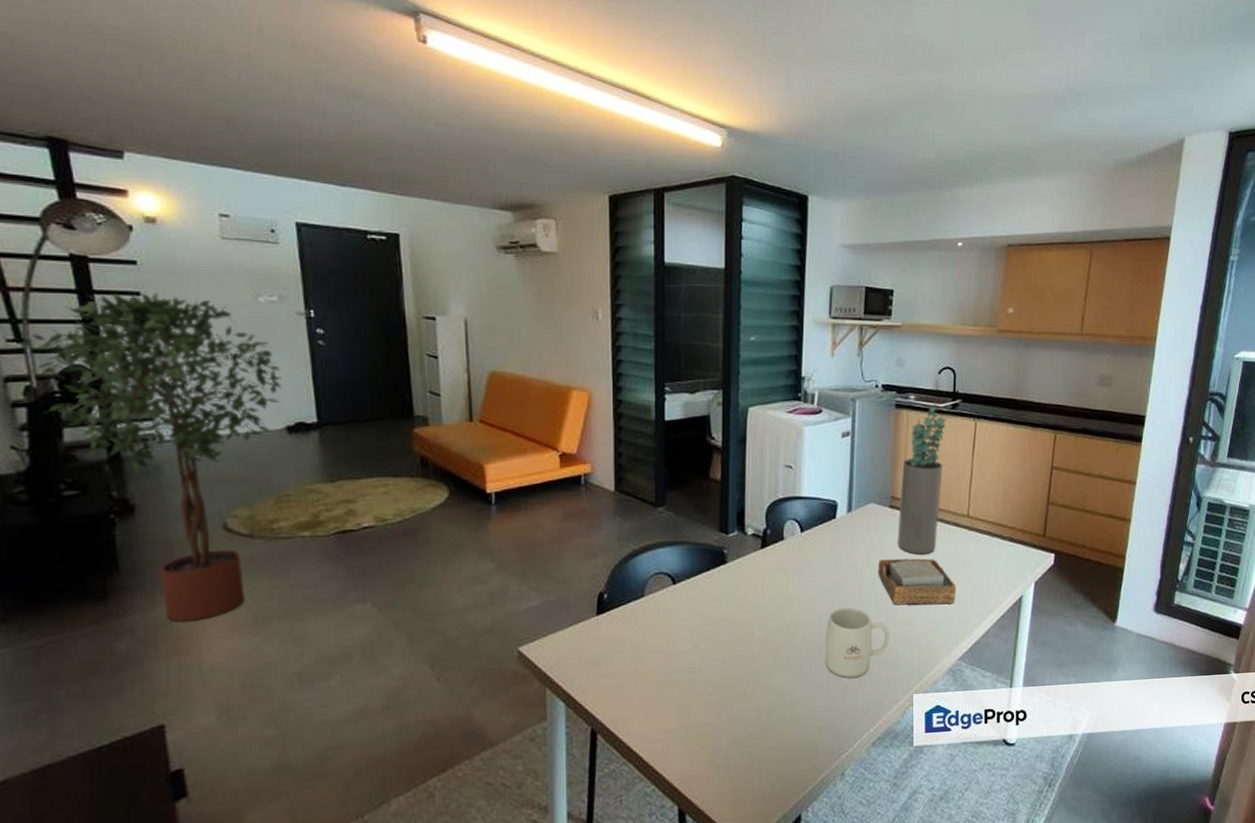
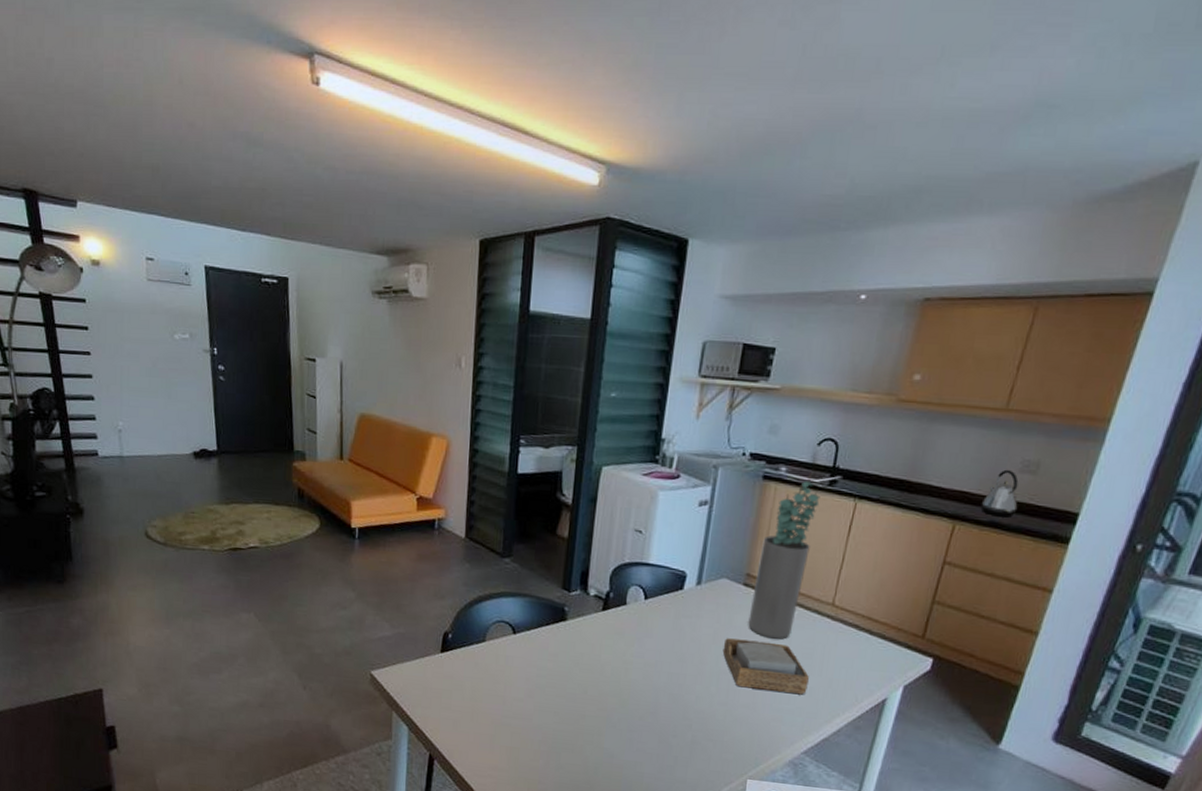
potted tree: present [30,292,282,623] -> none [13,327,190,610]
mug: present [826,607,889,678] -> none [657,680,729,752]
kettle: none [1073,384,1101,424] -> present [981,469,1019,518]

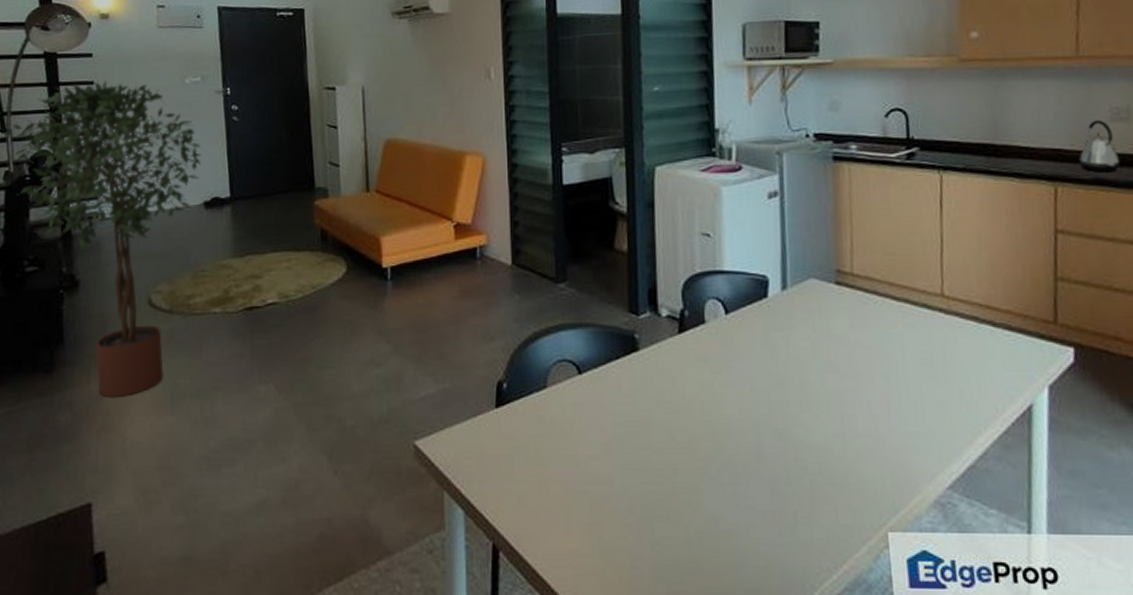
potted tree: none [13,327,190,610] -> present [12,80,201,398]
napkin holder: present [722,638,809,695] -> none [825,350,936,412]
vase: present [748,473,821,639] -> none [847,148,903,345]

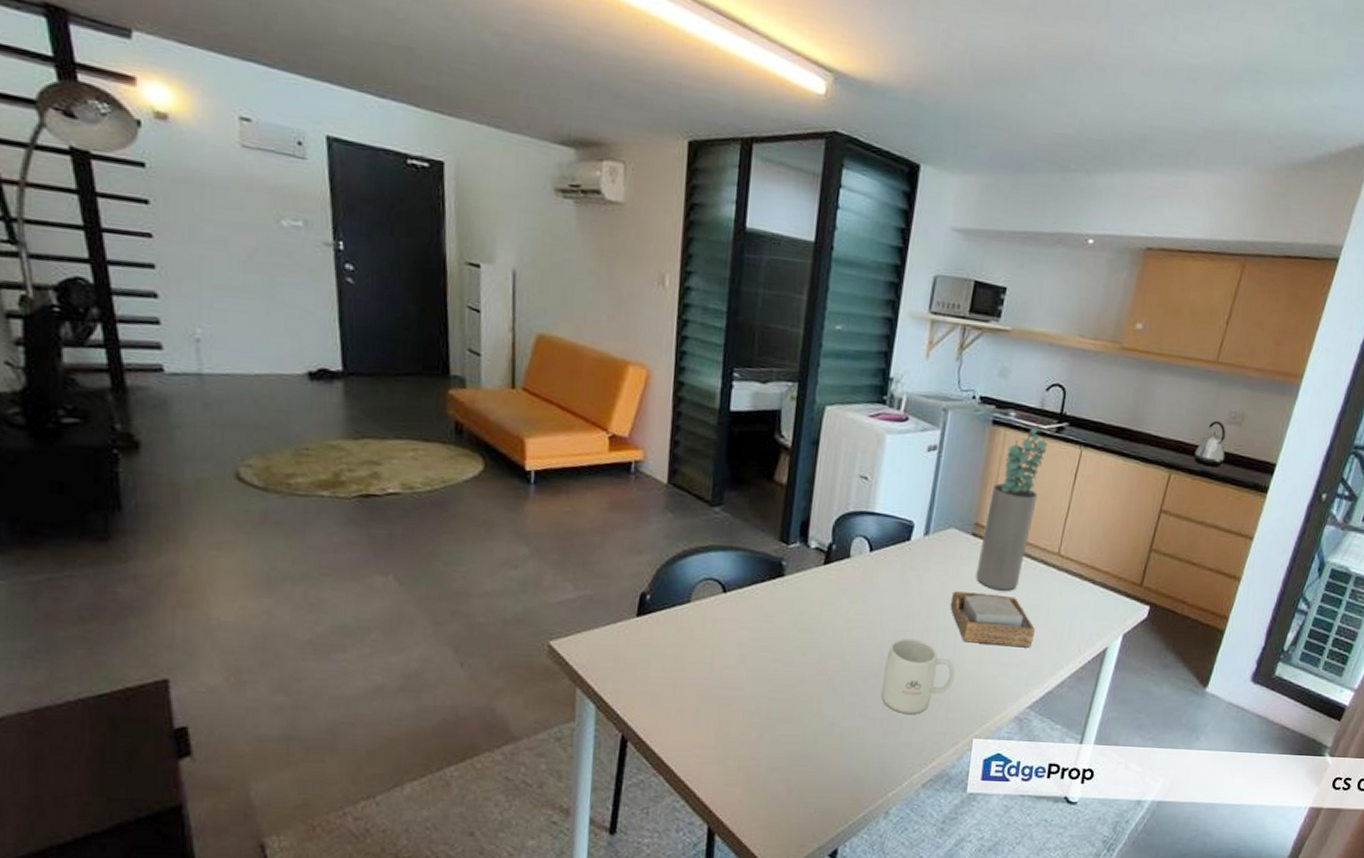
potted tree: present [12,80,201,398] -> none [26,198,304,575]
mug: none [764,411,849,503] -> present [882,638,955,714]
napkin holder: none [825,350,936,412] -> present [950,591,1035,648]
vase: none [847,148,903,345] -> present [976,419,1048,591]

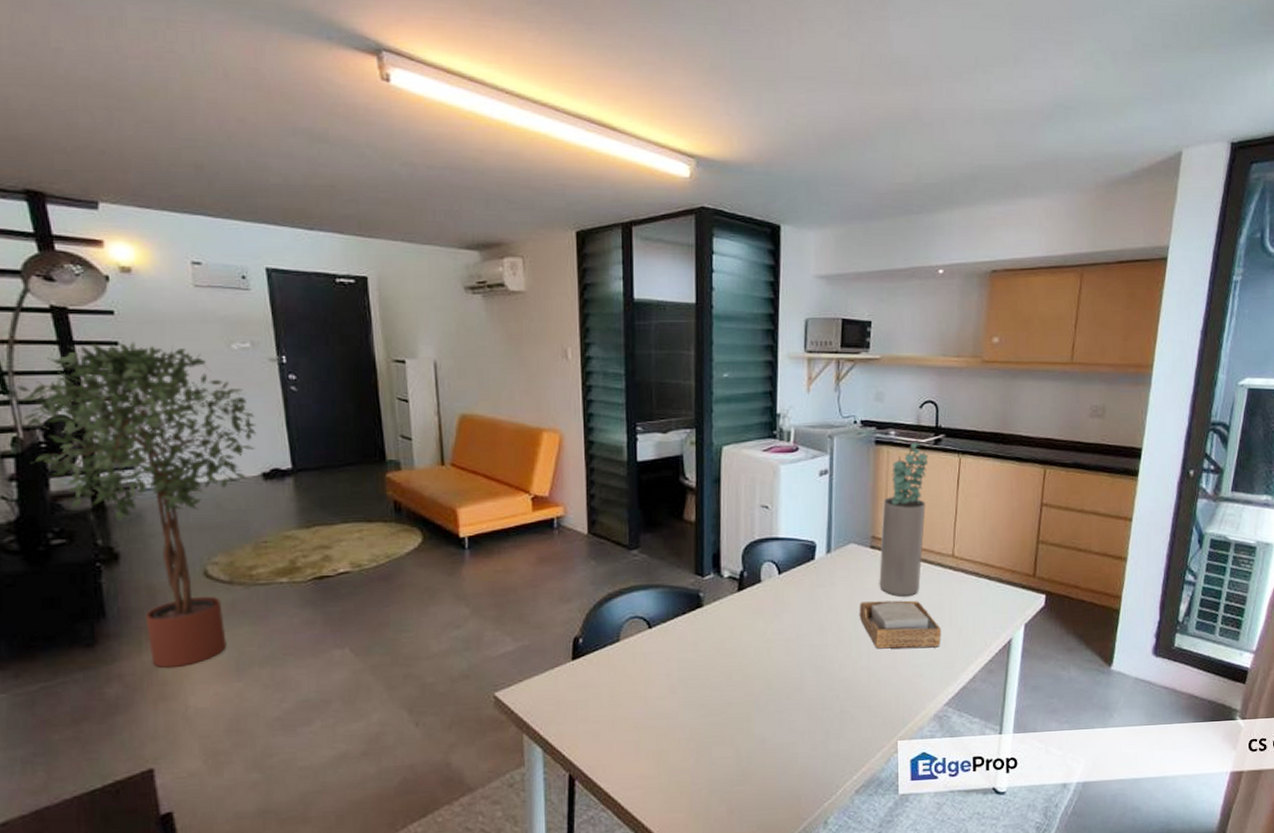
potted tree: none [26,198,304,575] -> present [16,342,256,669]
mug: present [882,638,955,714] -> none [806,651,872,724]
kettle: present [1194,420,1226,467] -> none [1064,415,1094,458]

